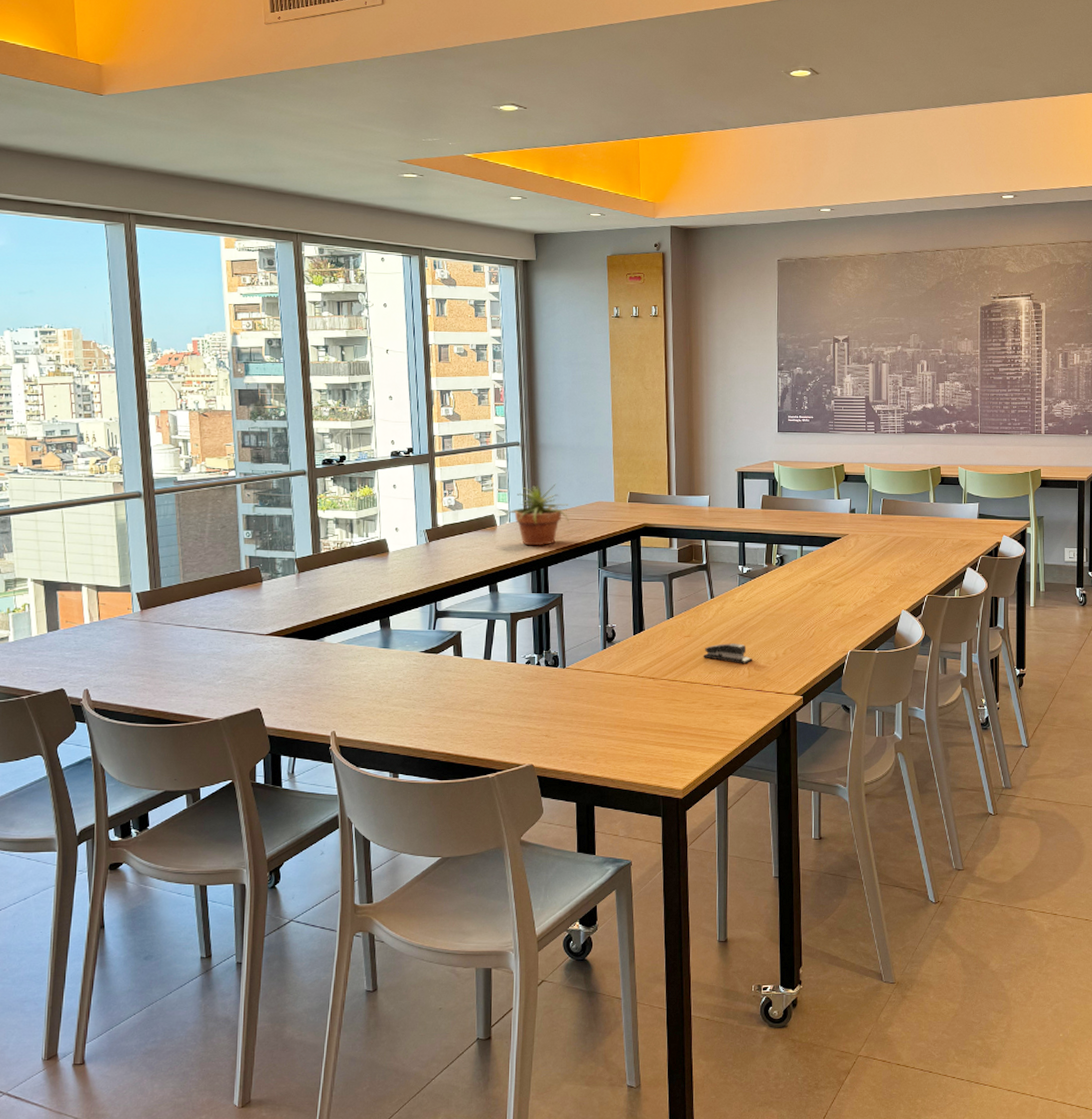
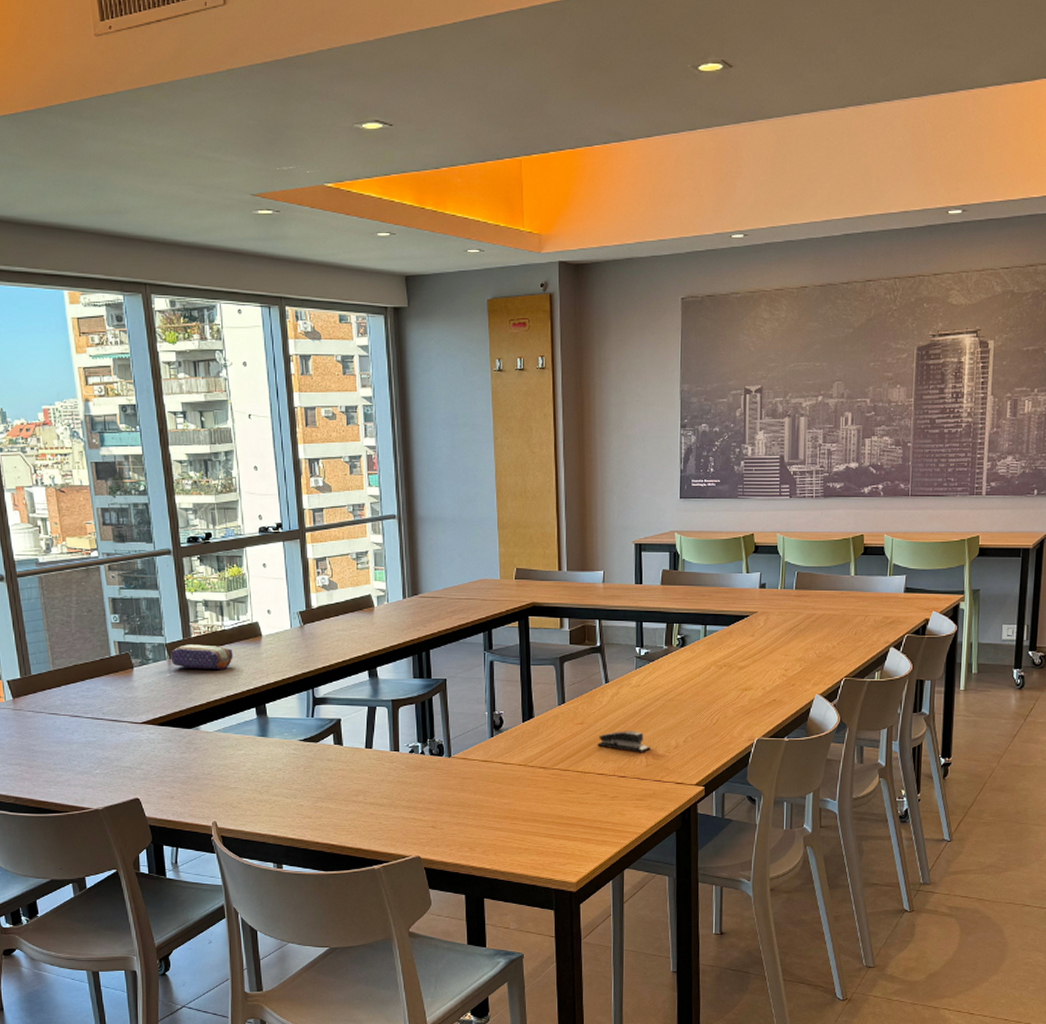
pencil case: none [300,559,361,584] -> present [170,644,233,670]
potted plant: present [504,483,569,546] -> none [382,560,451,628]

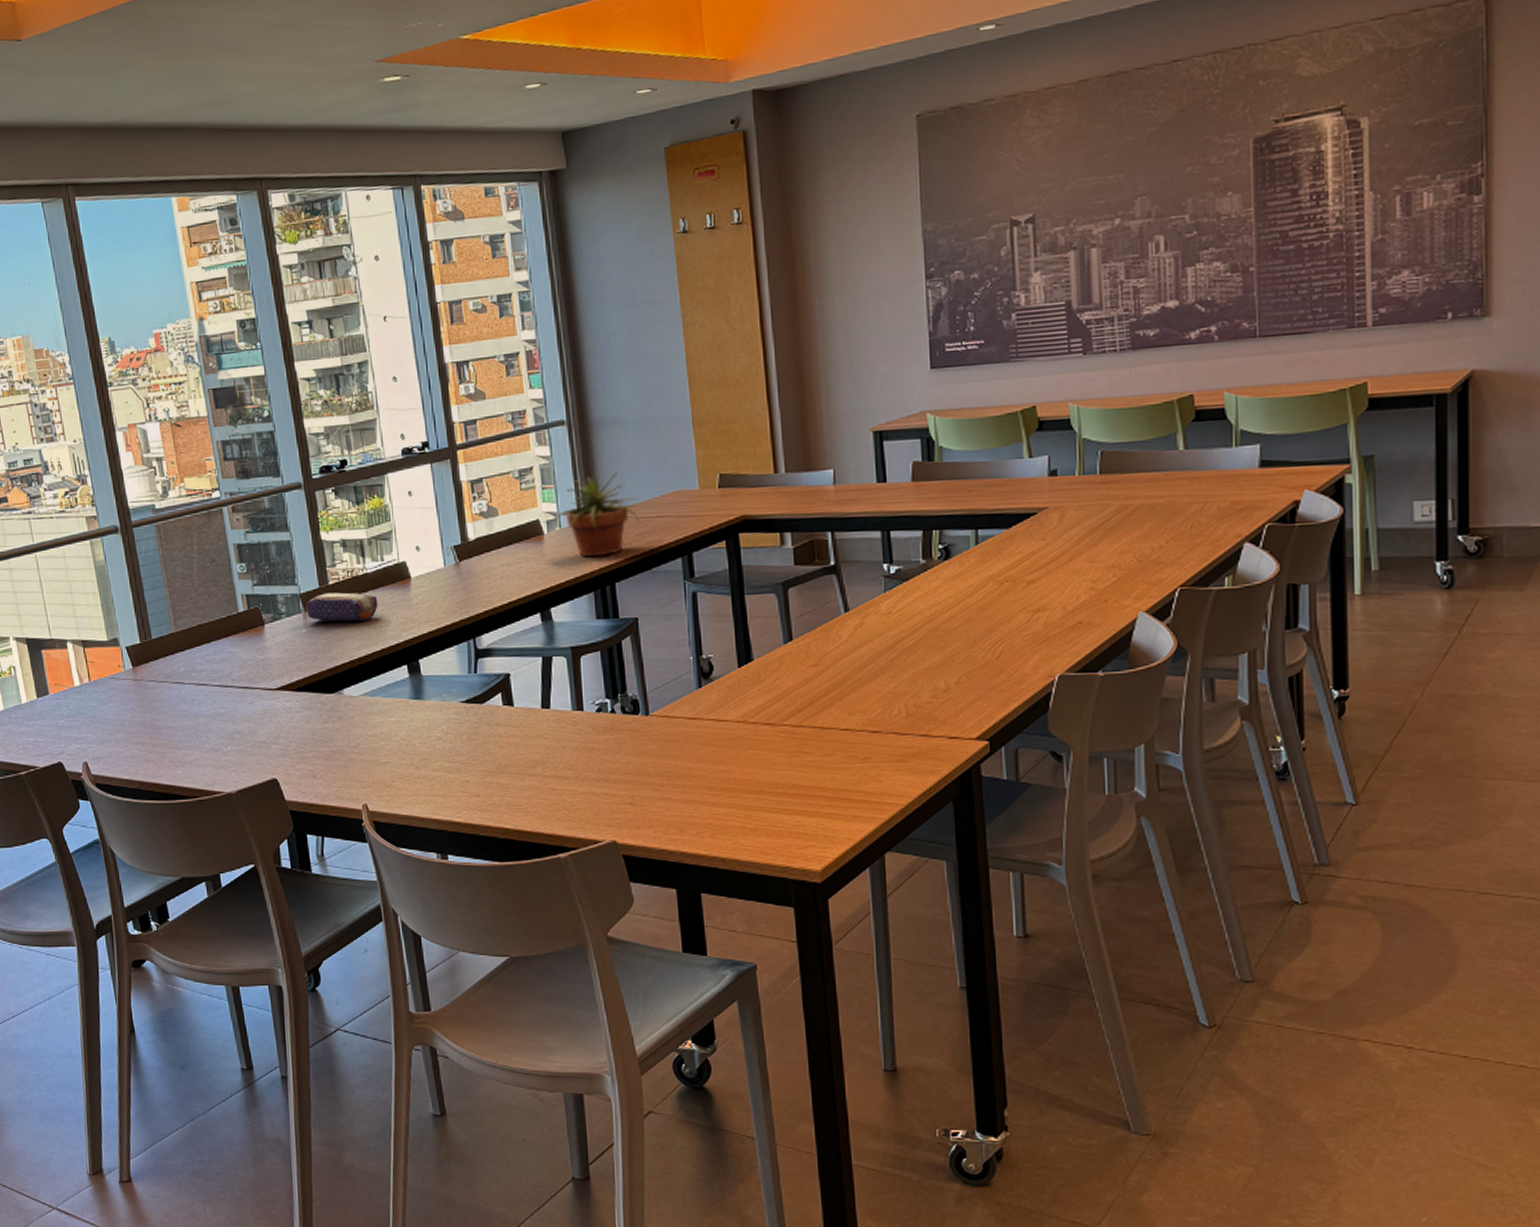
potted plant: none [382,560,451,628] -> present [553,471,639,558]
stapler: present [597,731,650,753] -> none [838,672,910,701]

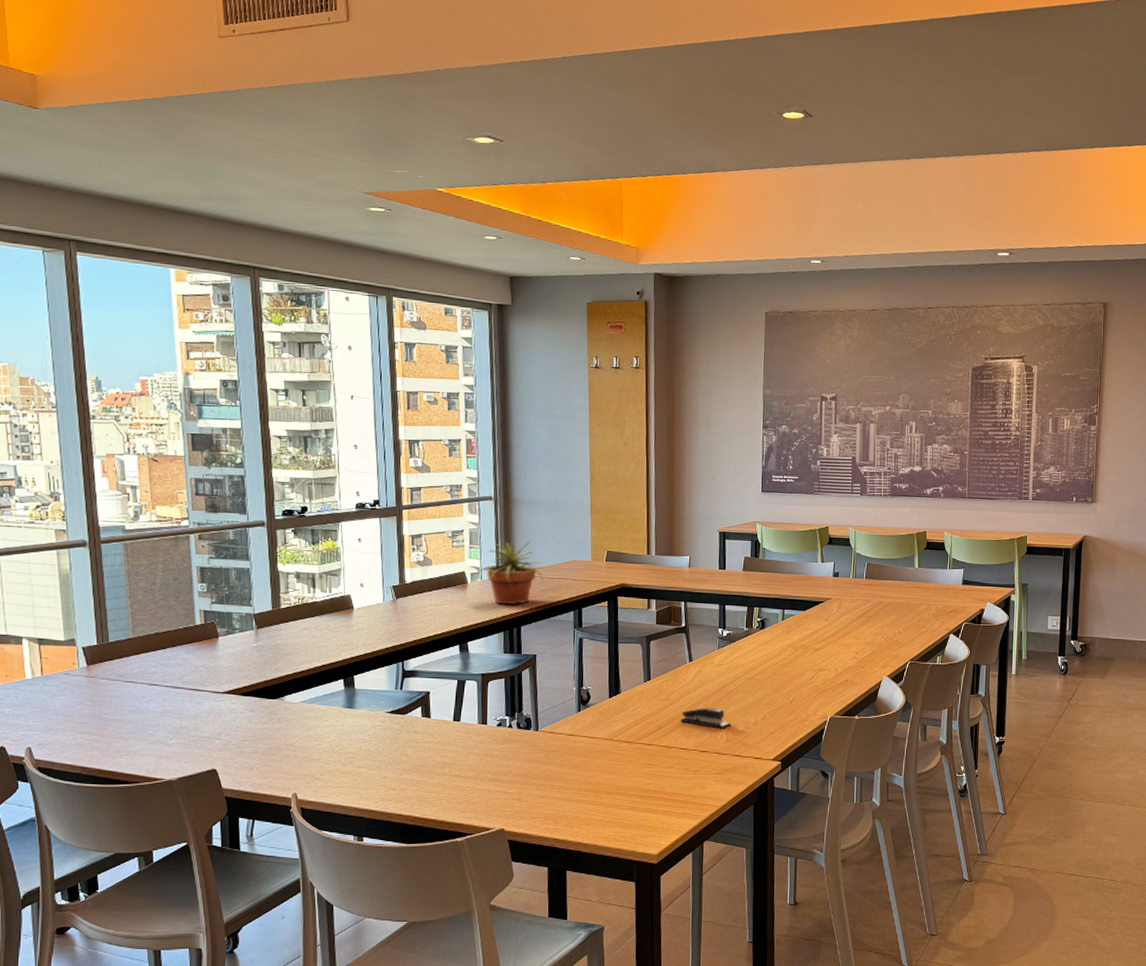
pencil case: present [306,592,378,622] -> none [258,615,323,641]
stapler: none [838,672,910,701] -> present [680,707,730,729]

